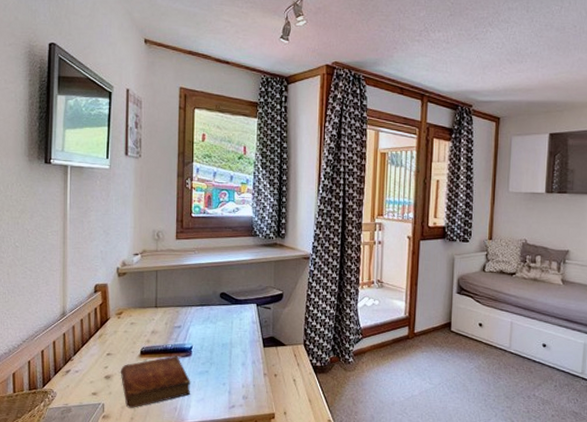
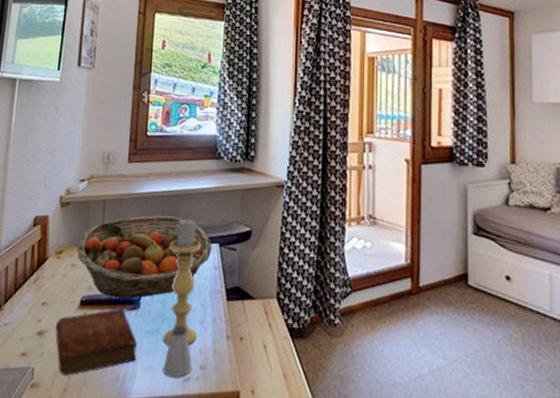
fruit basket: none [135,283,251,348] -> present [77,215,212,299]
candle holder: none [212,285,242,382] -> present [163,219,201,345]
saltshaker: none [212,368,236,405] -> present [163,326,192,377]

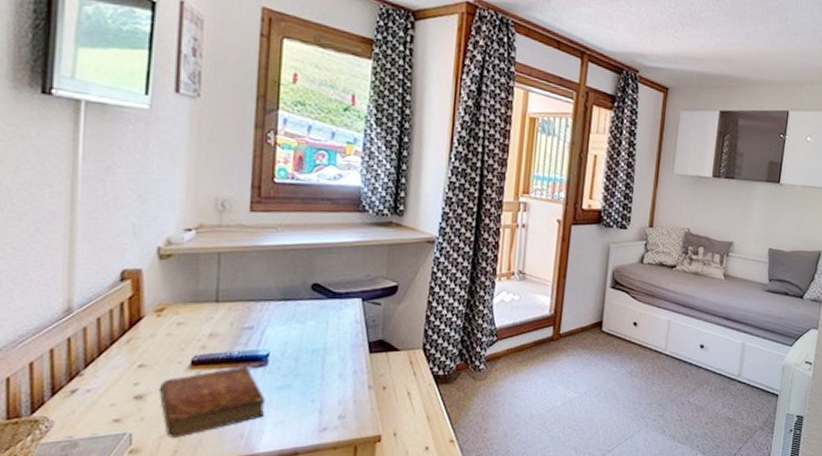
fruit basket: present [77,215,212,299] -> none [184,270,354,356]
candle holder: present [163,219,201,345] -> none [296,273,341,399]
saltshaker: present [163,326,192,377] -> none [296,380,330,428]

